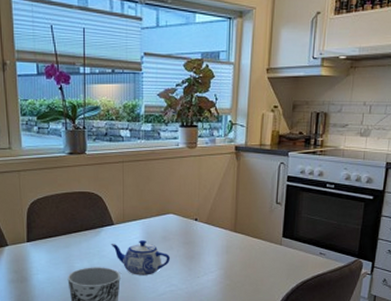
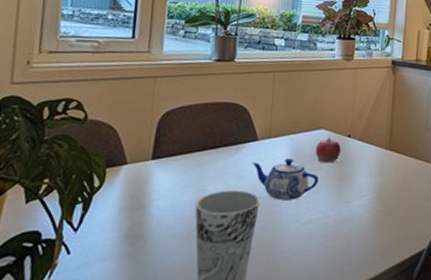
fruit: none [165,221,189,244] -> present [315,137,341,163]

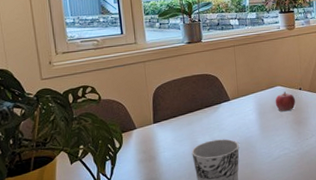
teapot: present [252,159,319,200] -> none [228,111,281,144]

